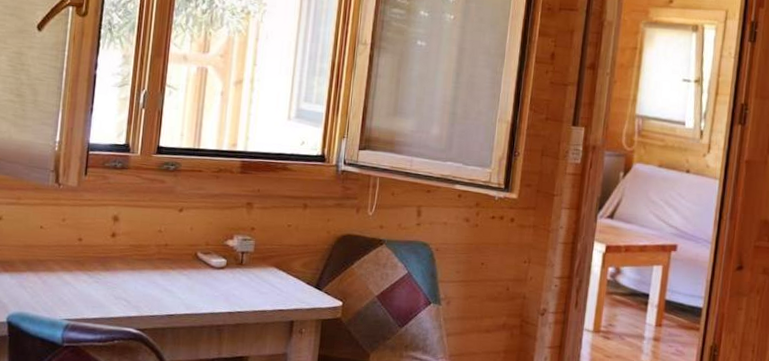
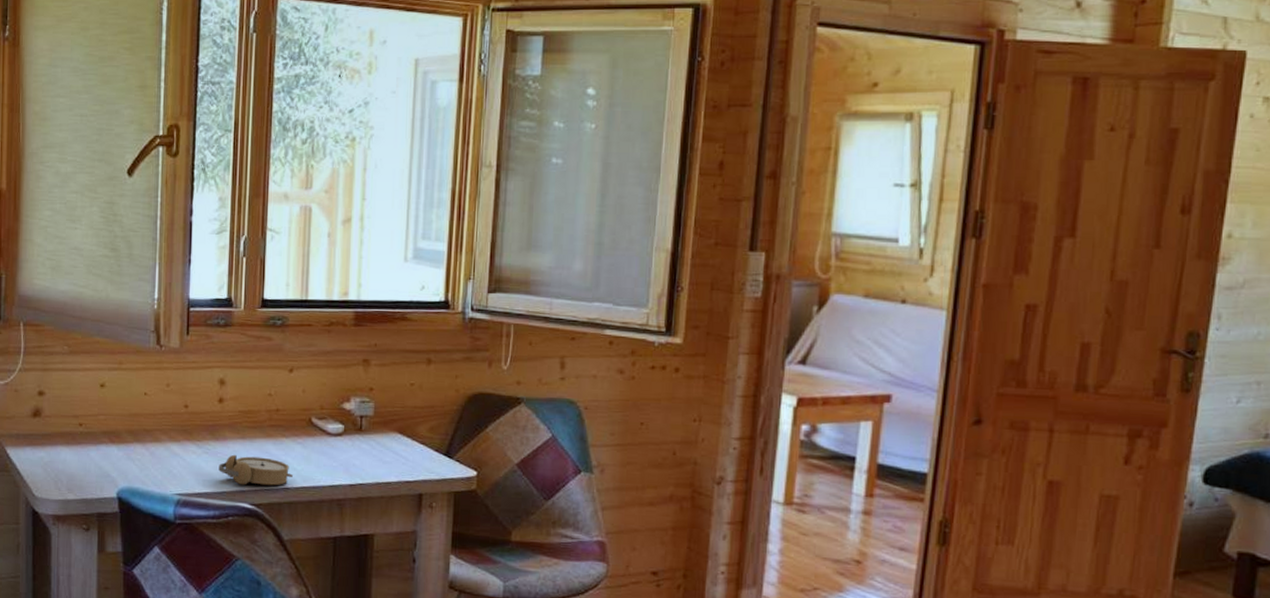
alarm clock: none [107,284,177,313] -> present [218,454,293,486]

